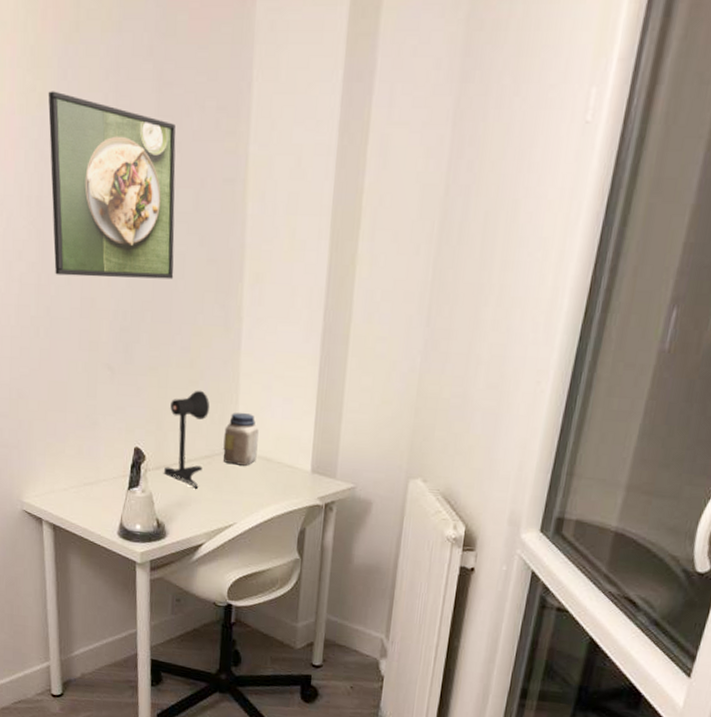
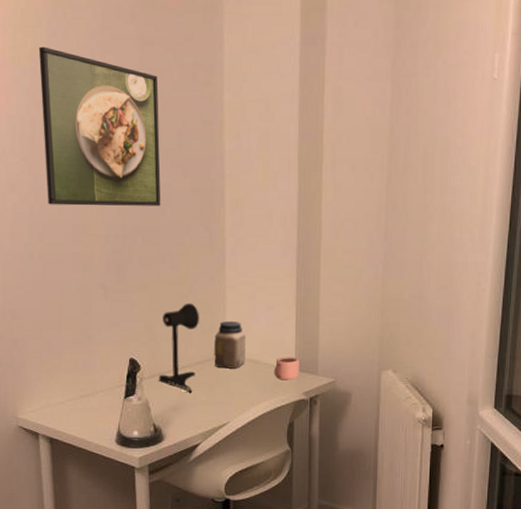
mug: none [287,456,317,483] -> present [274,356,299,381]

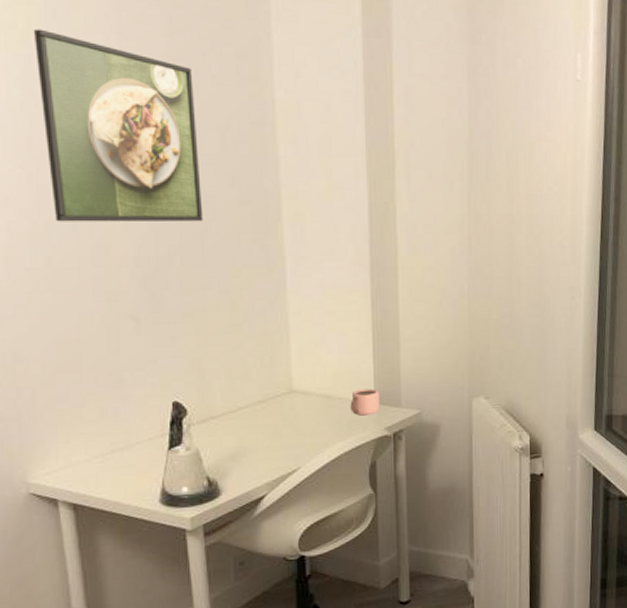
desk lamp: present [158,303,199,393] -> none [210,333,258,438]
jar: present [214,320,246,369] -> none [277,351,316,407]

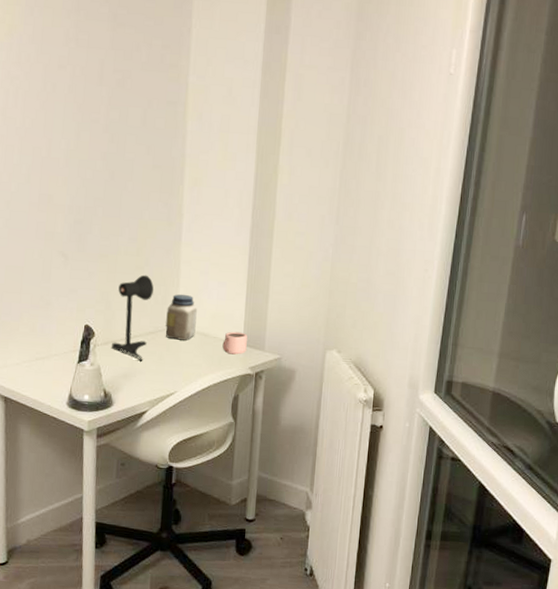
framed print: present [33,28,204,222] -> none [15,23,127,181]
desk lamp: none [210,333,258,438] -> present [110,274,154,362]
jar: none [277,351,316,407] -> present [165,294,197,341]

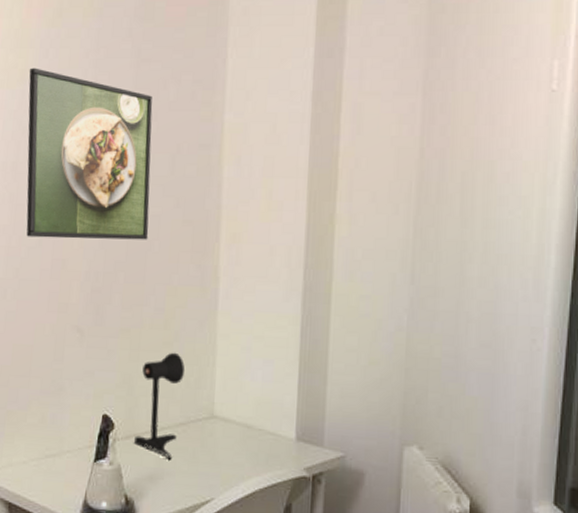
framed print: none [15,23,127,181] -> present [26,68,153,240]
jar: present [165,294,197,341] -> none [199,375,238,434]
mug: present [222,331,248,355] -> none [270,422,301,452]

